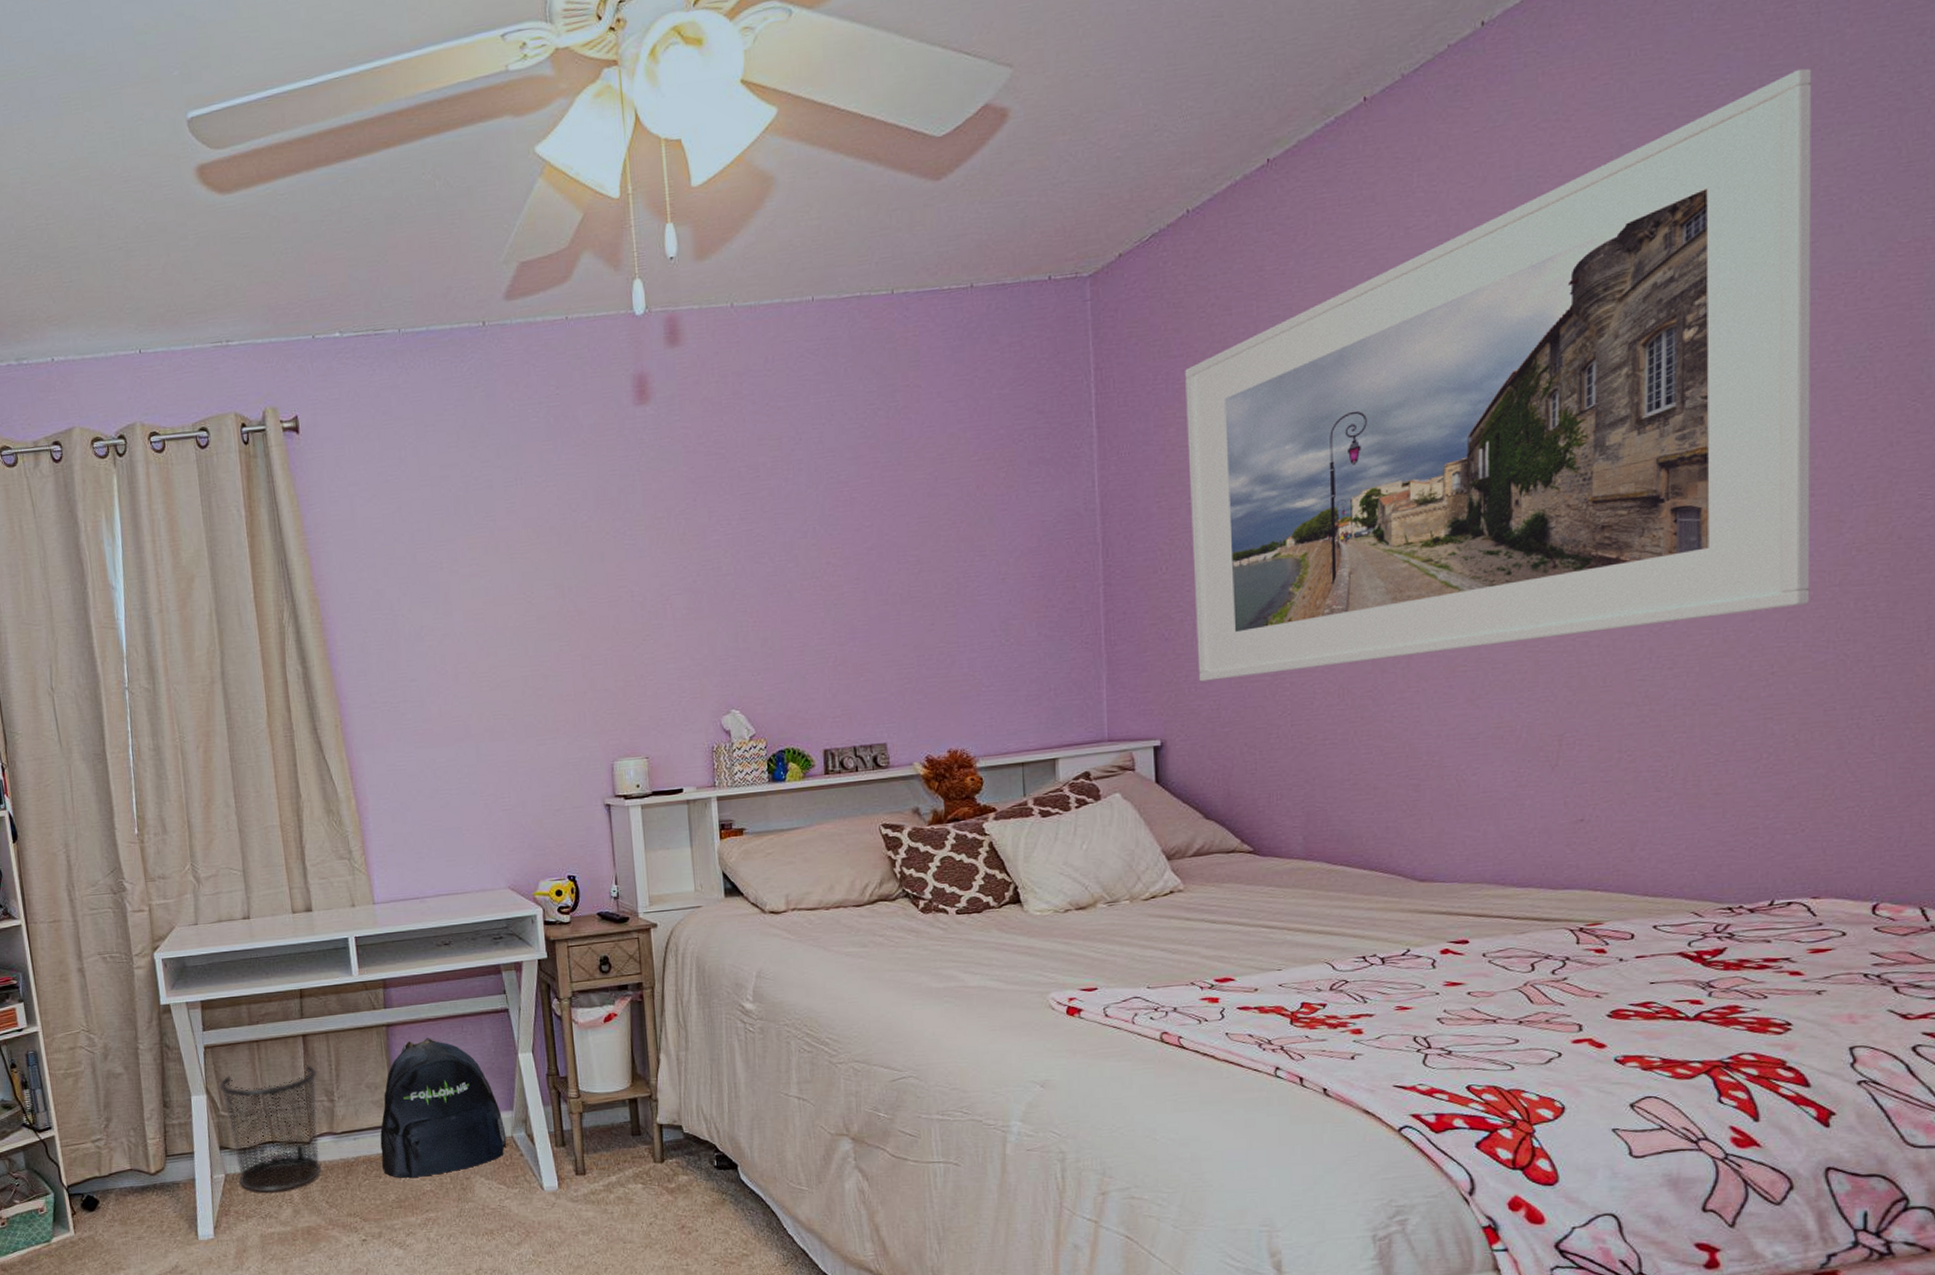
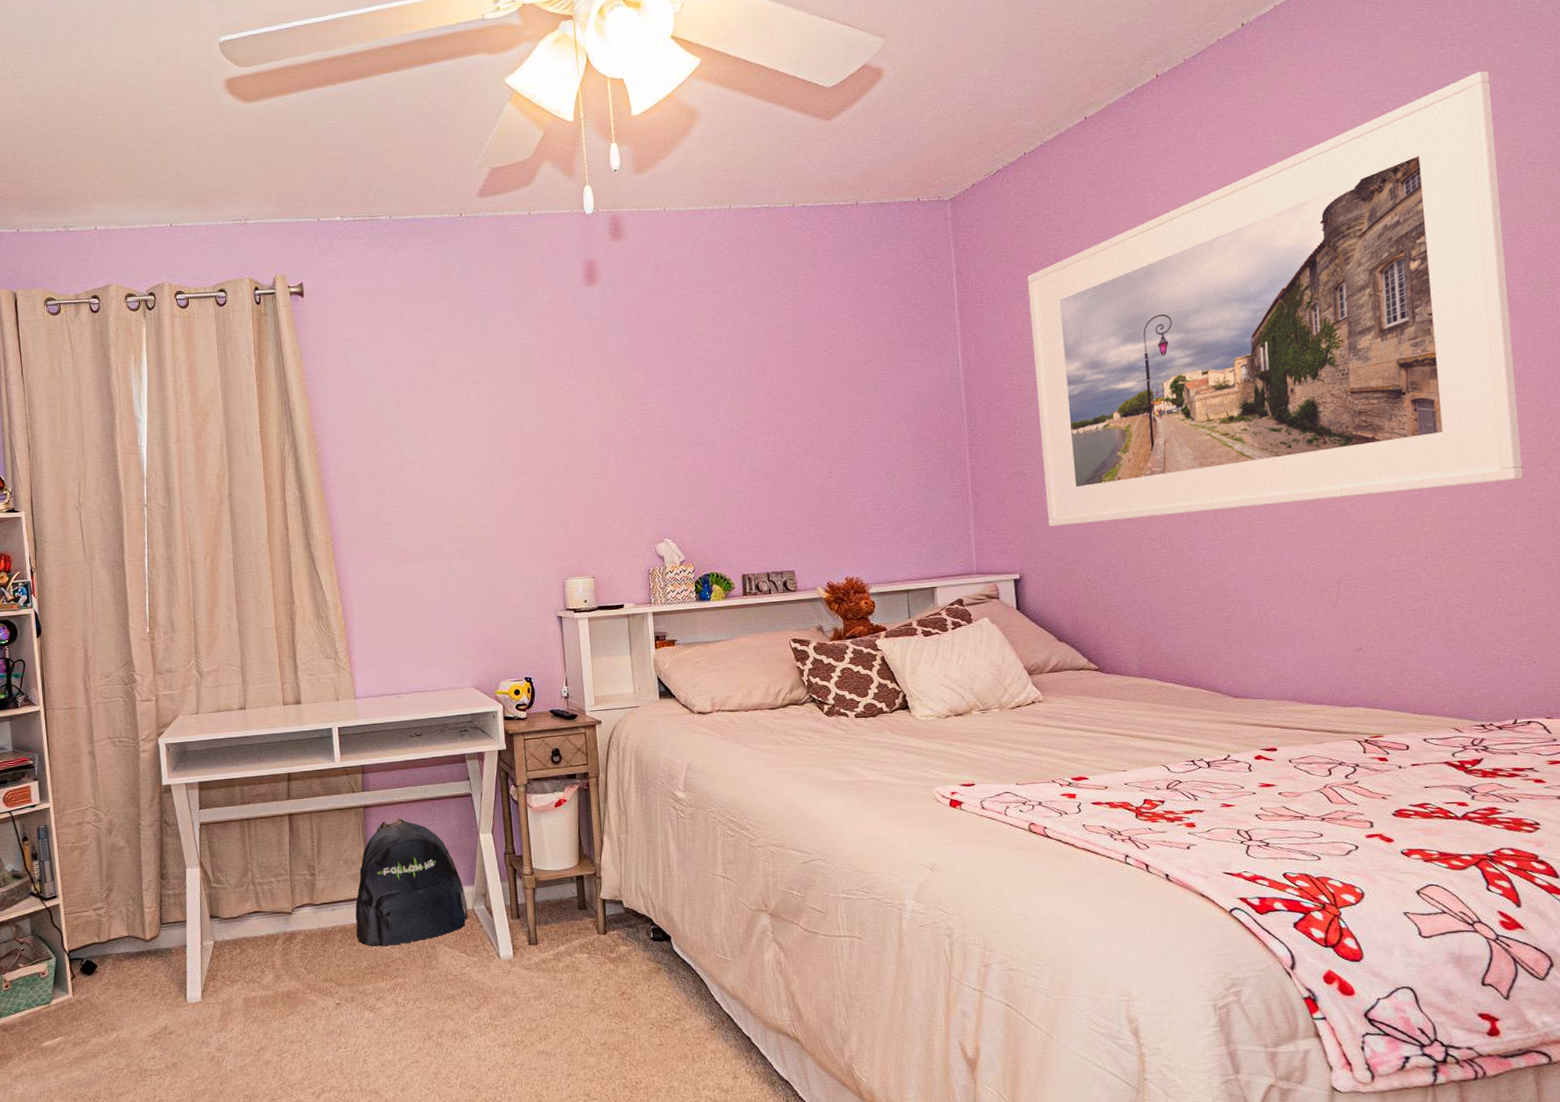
waste bin: present [219,1064,321,1193] -> none [212,841,301,959]

